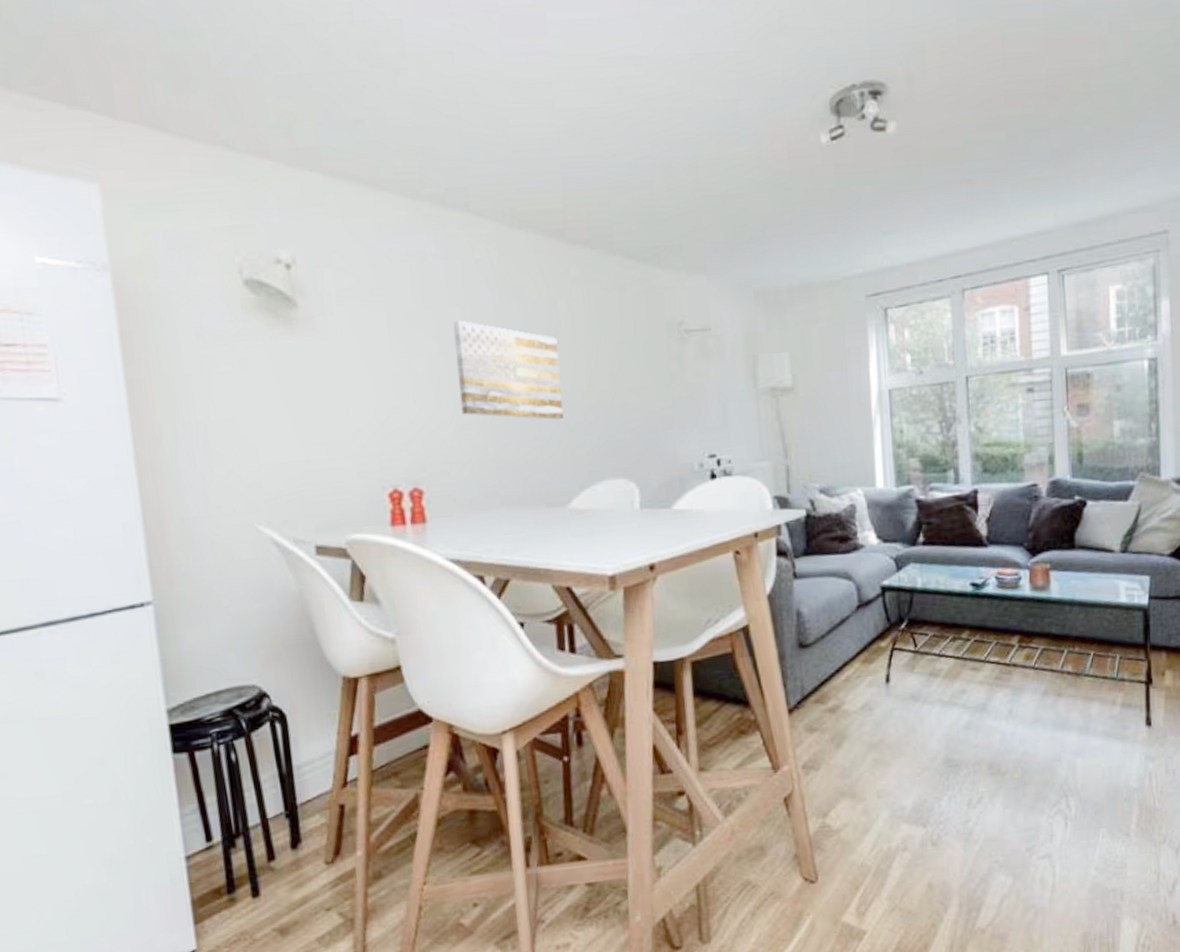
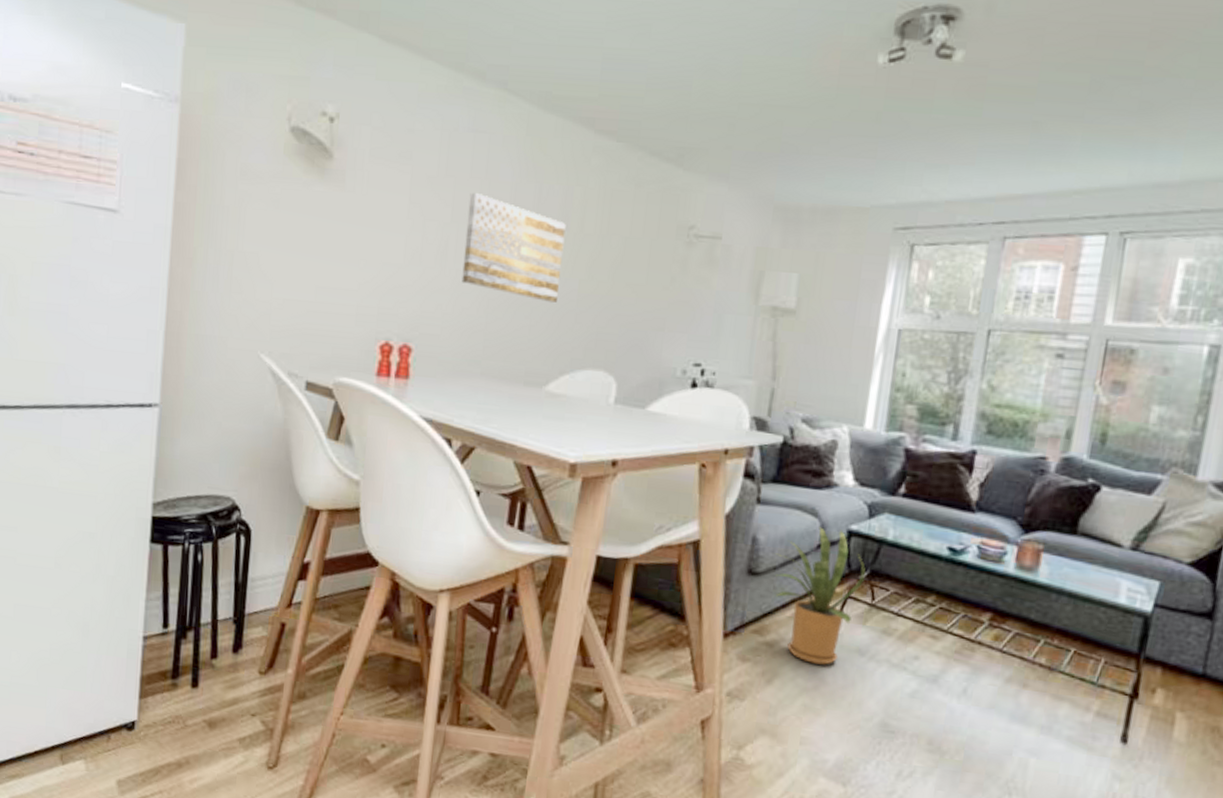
house plant: none [821,587,905,719] -> present [774,526,866,665]

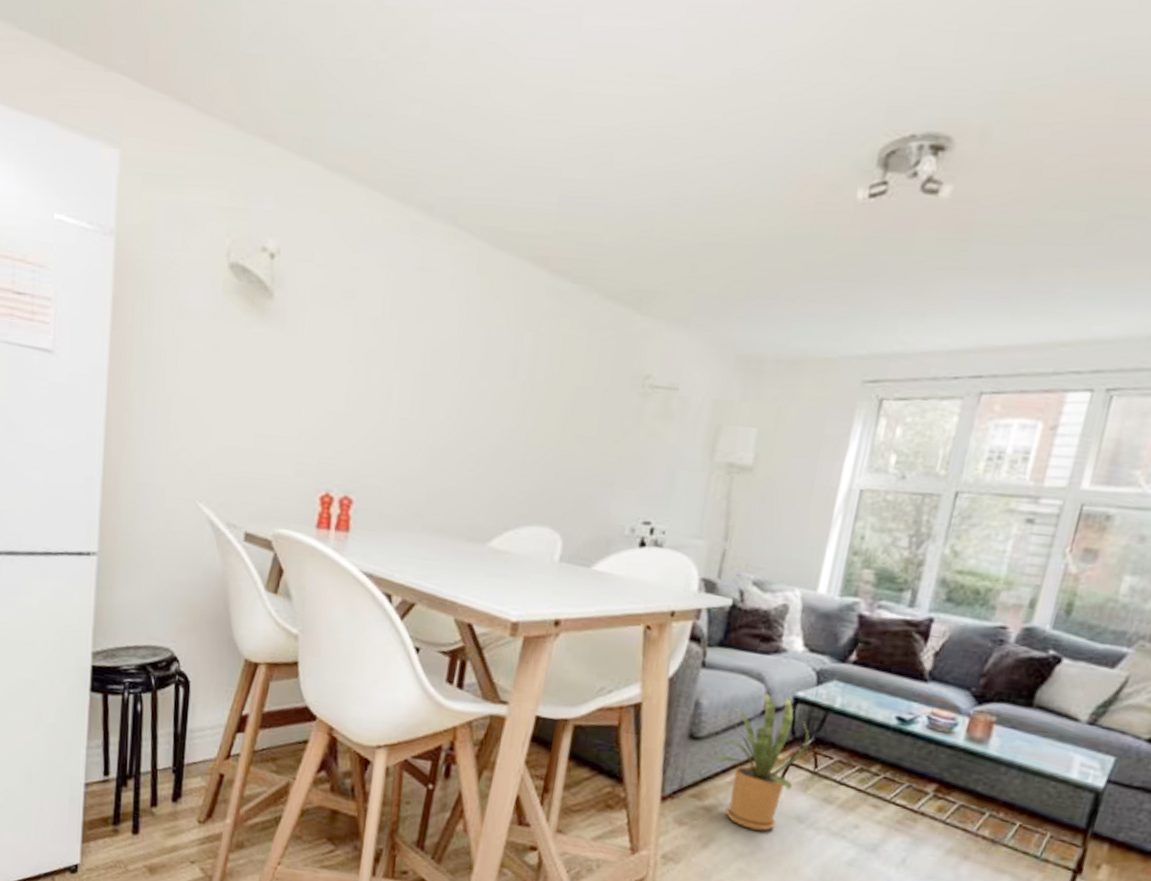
wall art: present [461,192,566,304] -> none [405,336,515,456]

